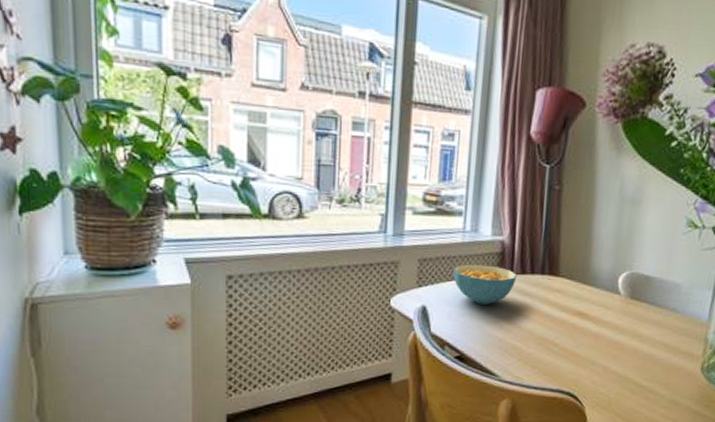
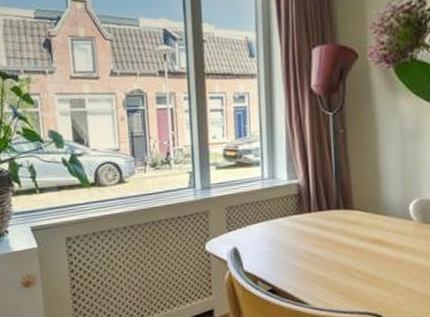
cereal bowl: present [453,264,517,305] -> none [258,206,315,242]

